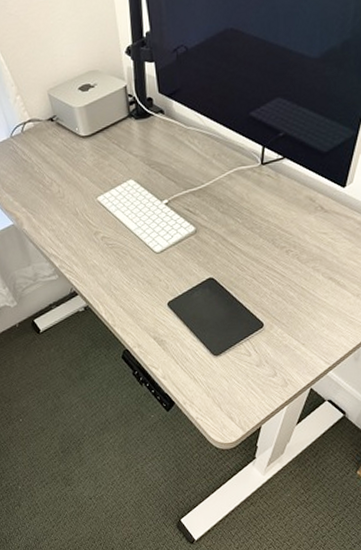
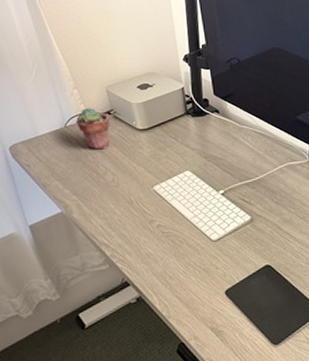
potted succulent: none [20,115,54,160] -> present [76,108,111,150]

